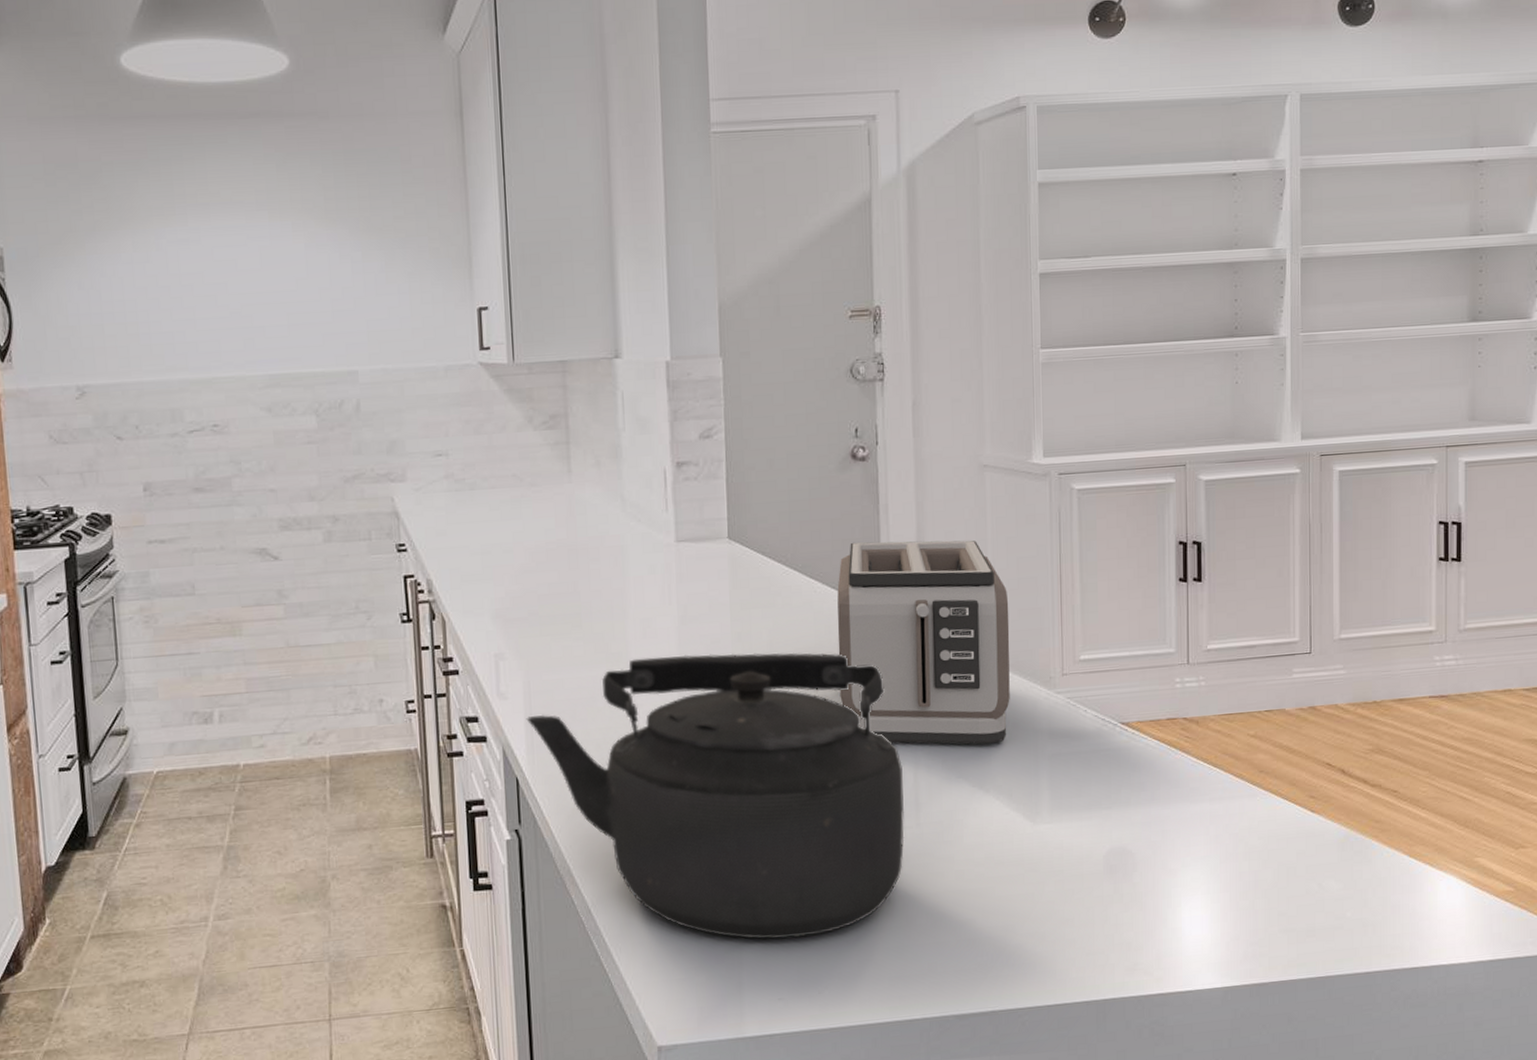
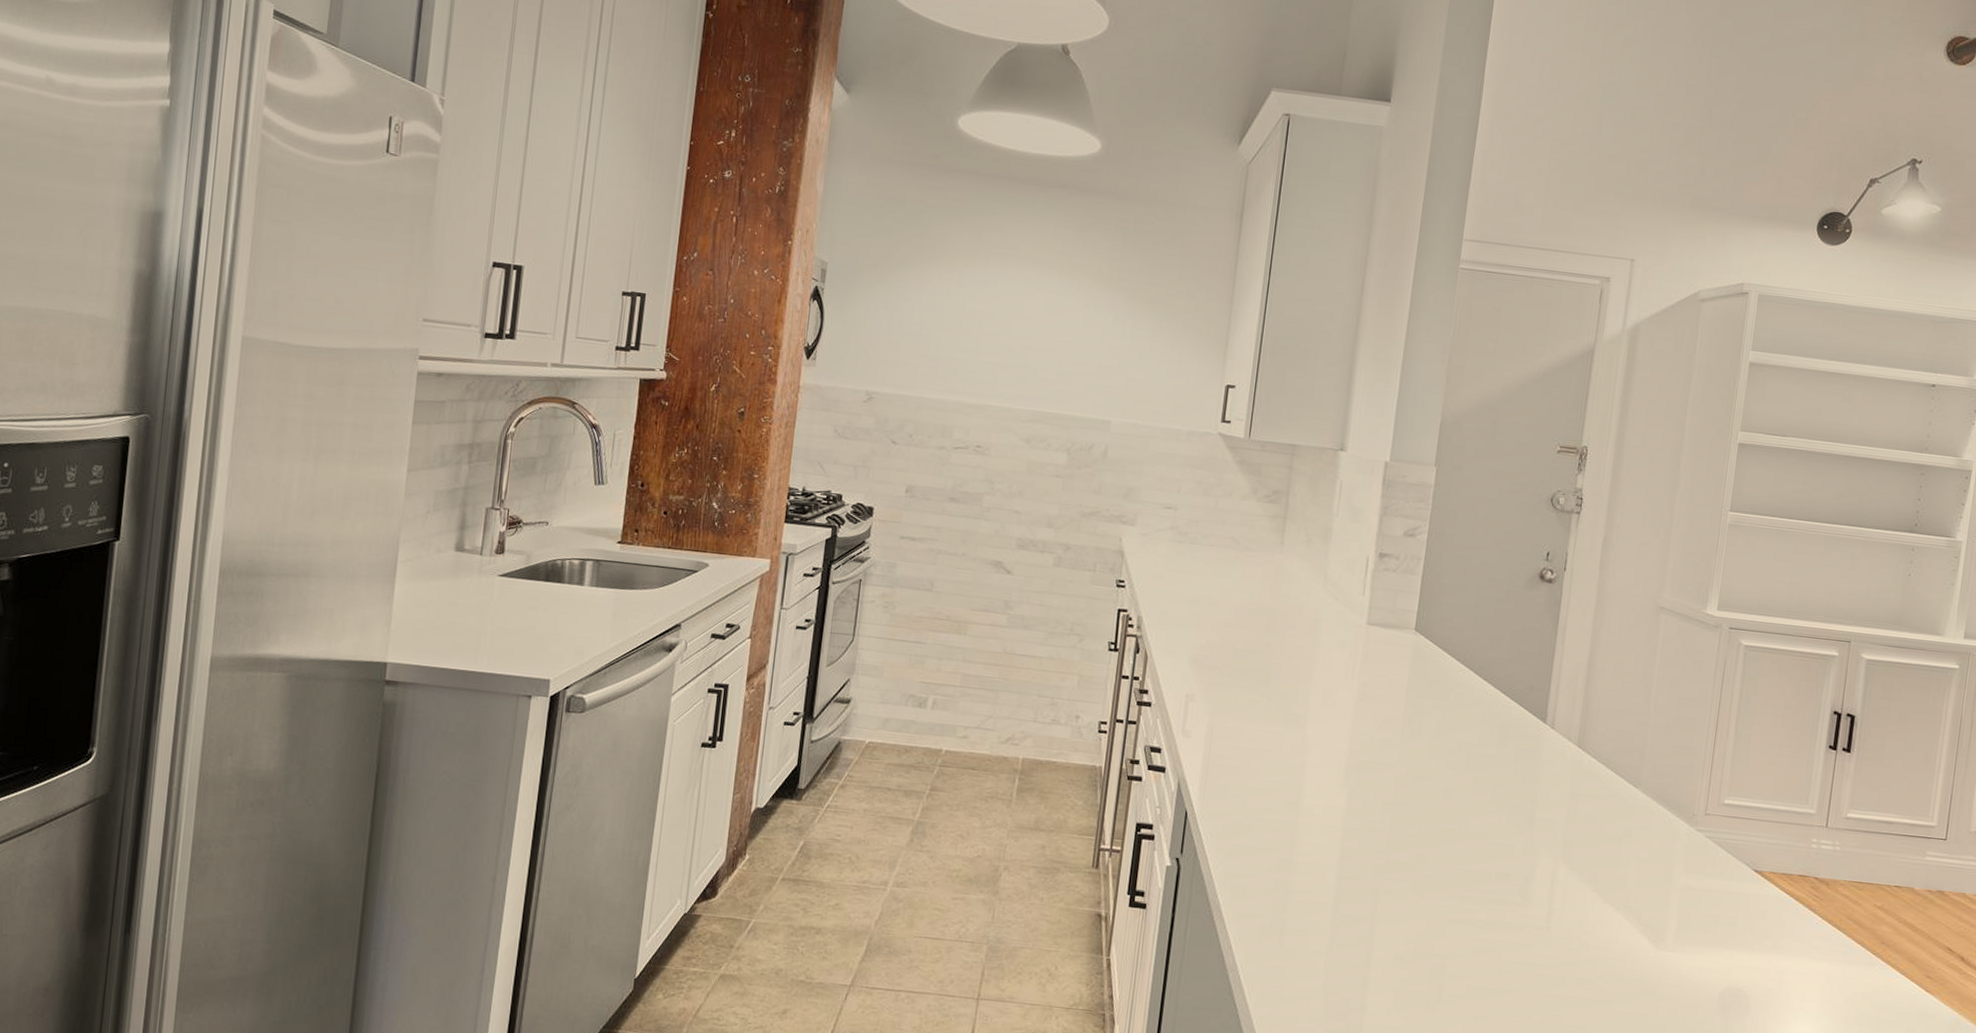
kettle: present [526,652,905,940] -> none [1204,723,1542,1013]
toaster: present [837,540,1010,745] -> none [1494,655,1665,866]

